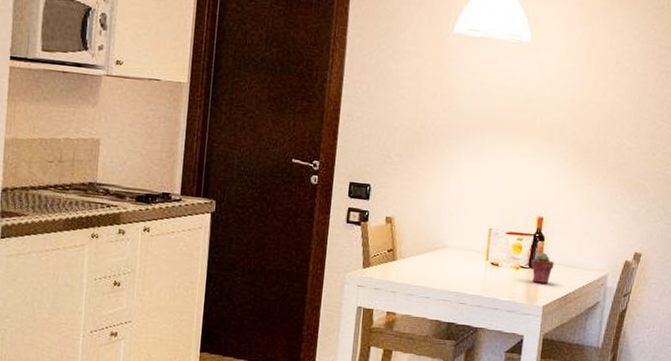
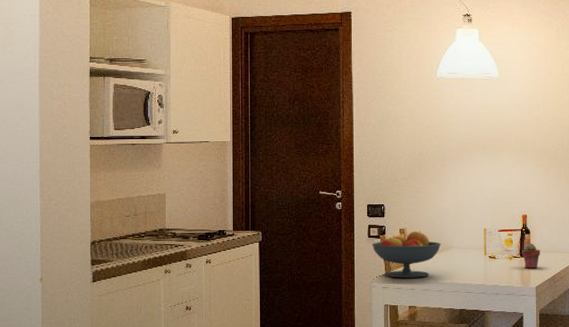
fruit bowl: none [350,221,434,279] -> present [372,231,441,278]

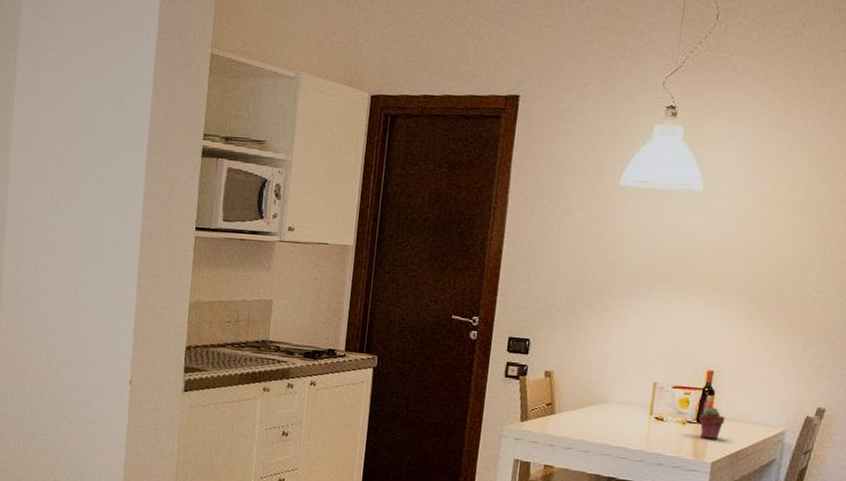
fruit bowl: present [372,231,441,278] -> none [508,375,595,433]

